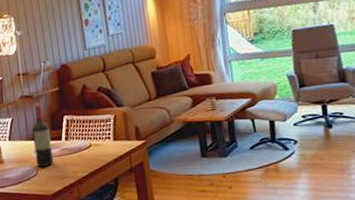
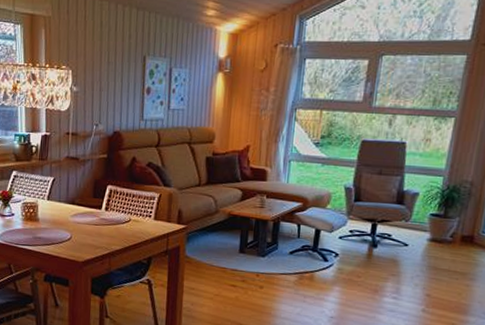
wine bottle: present [32,104,54,168] -> none [71,168,91,234]

